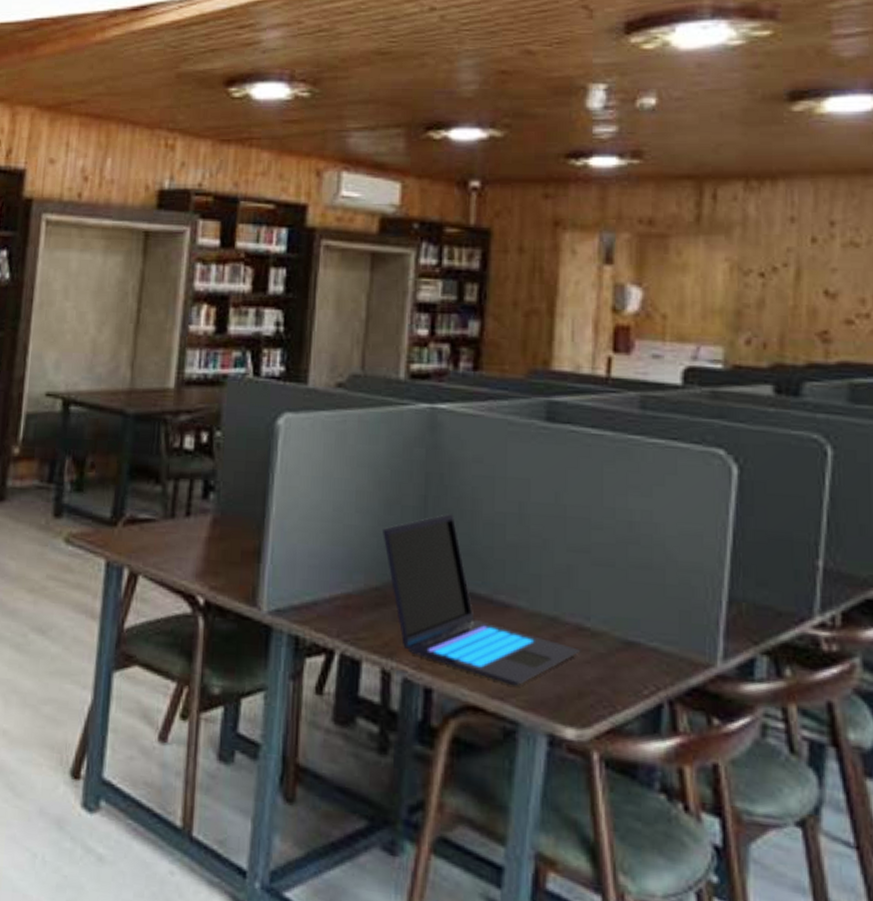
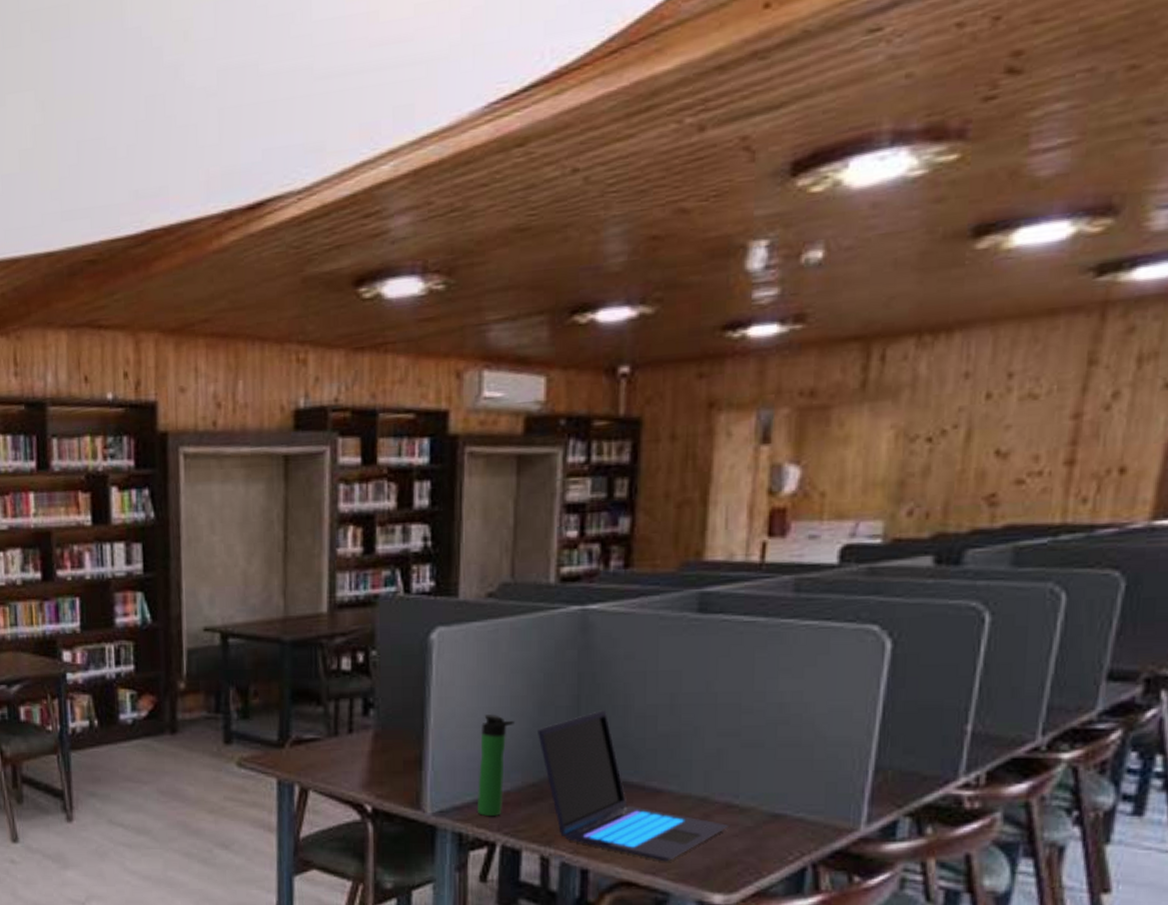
bottle: none [317,507,360,621] -> present [478,713,516,817]

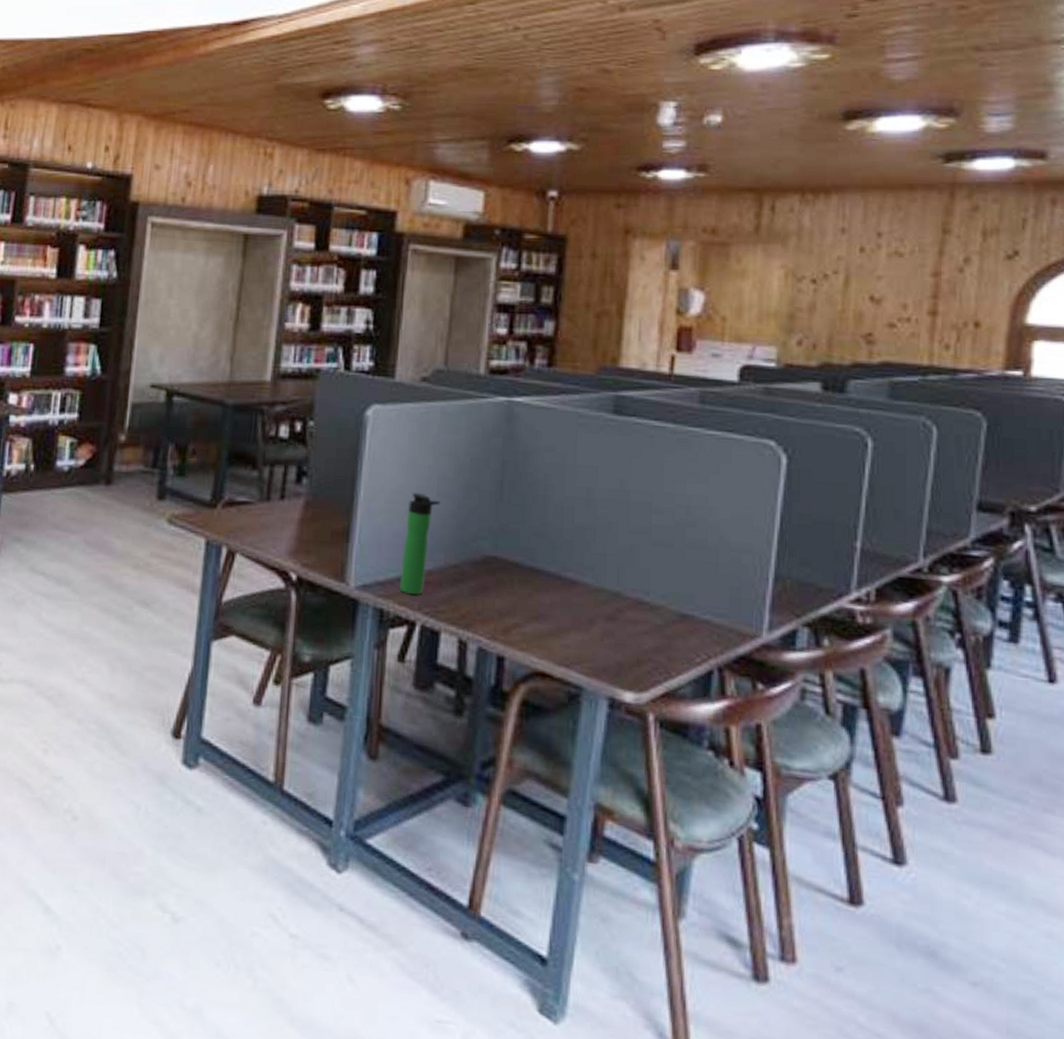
laptop: present [538,710,730,862] -> none [462,498,641,655]

